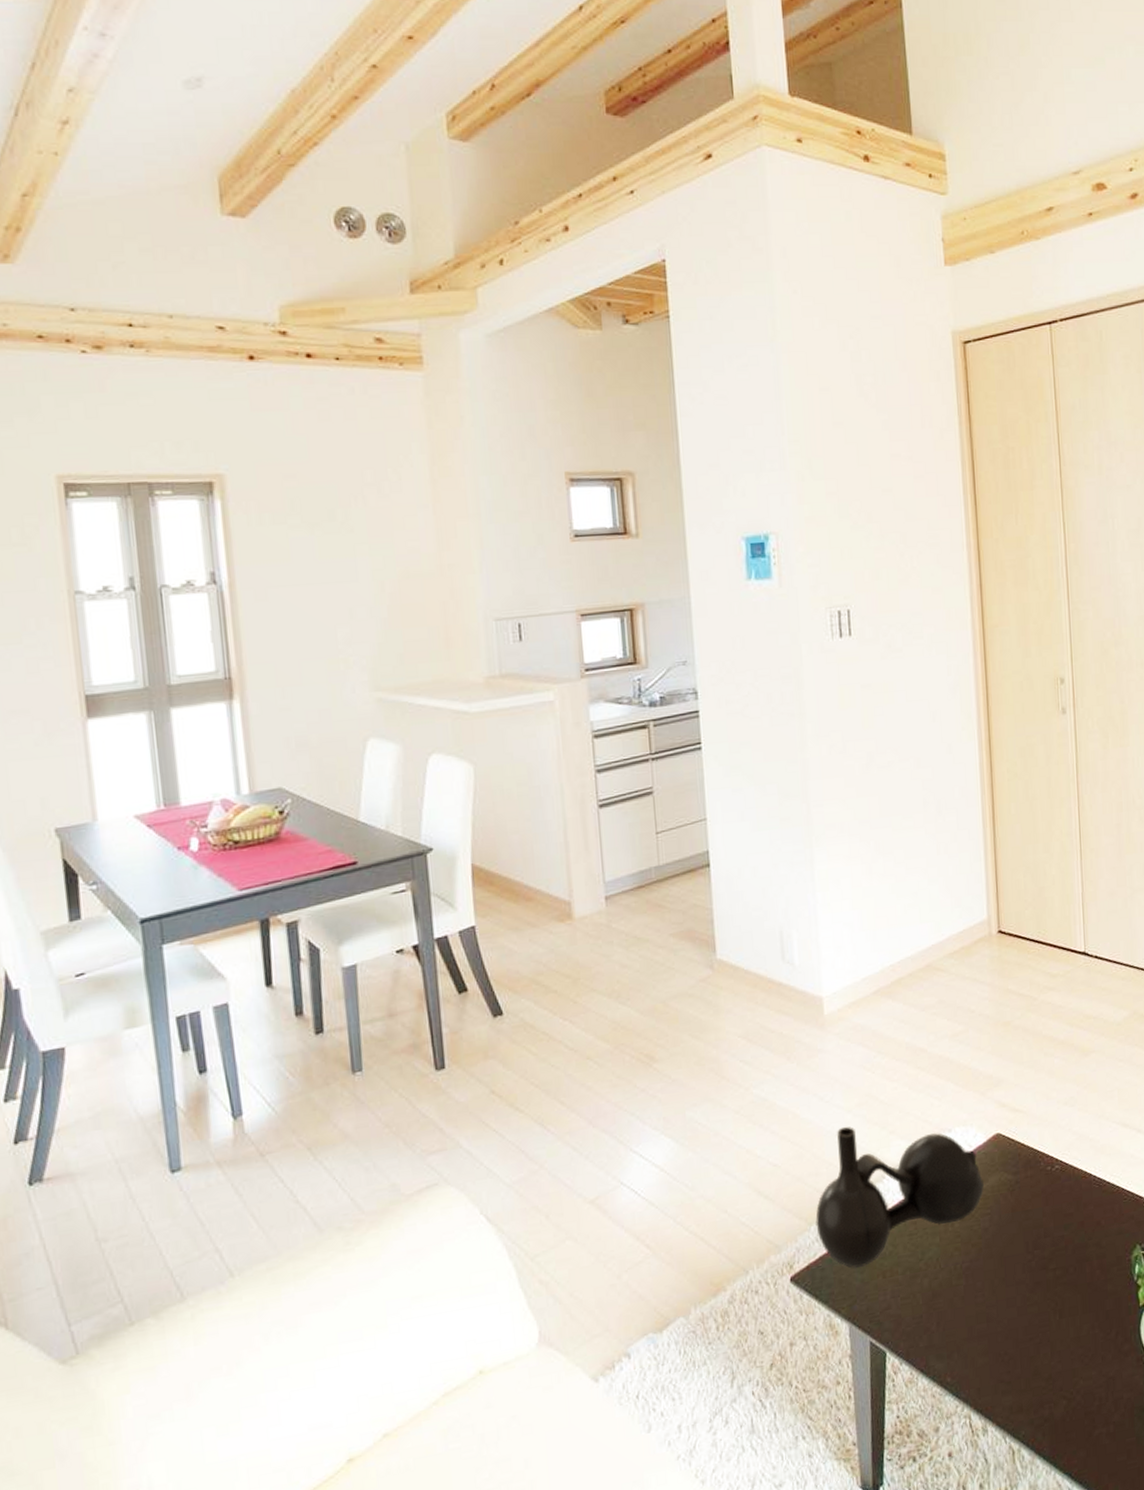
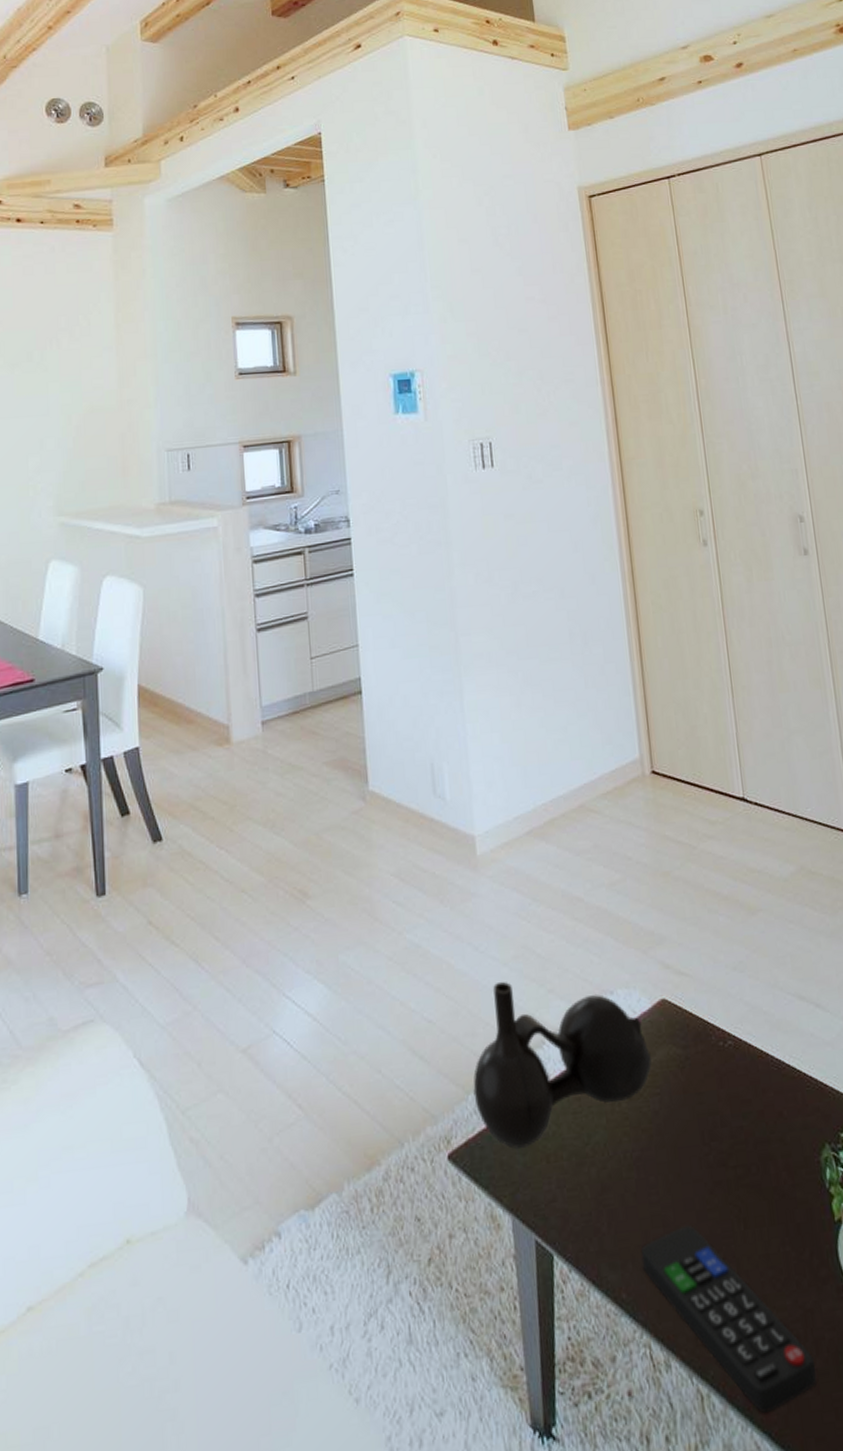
remote control: none [965,1319,1114,1460] -> present [640,1225,817,1414]

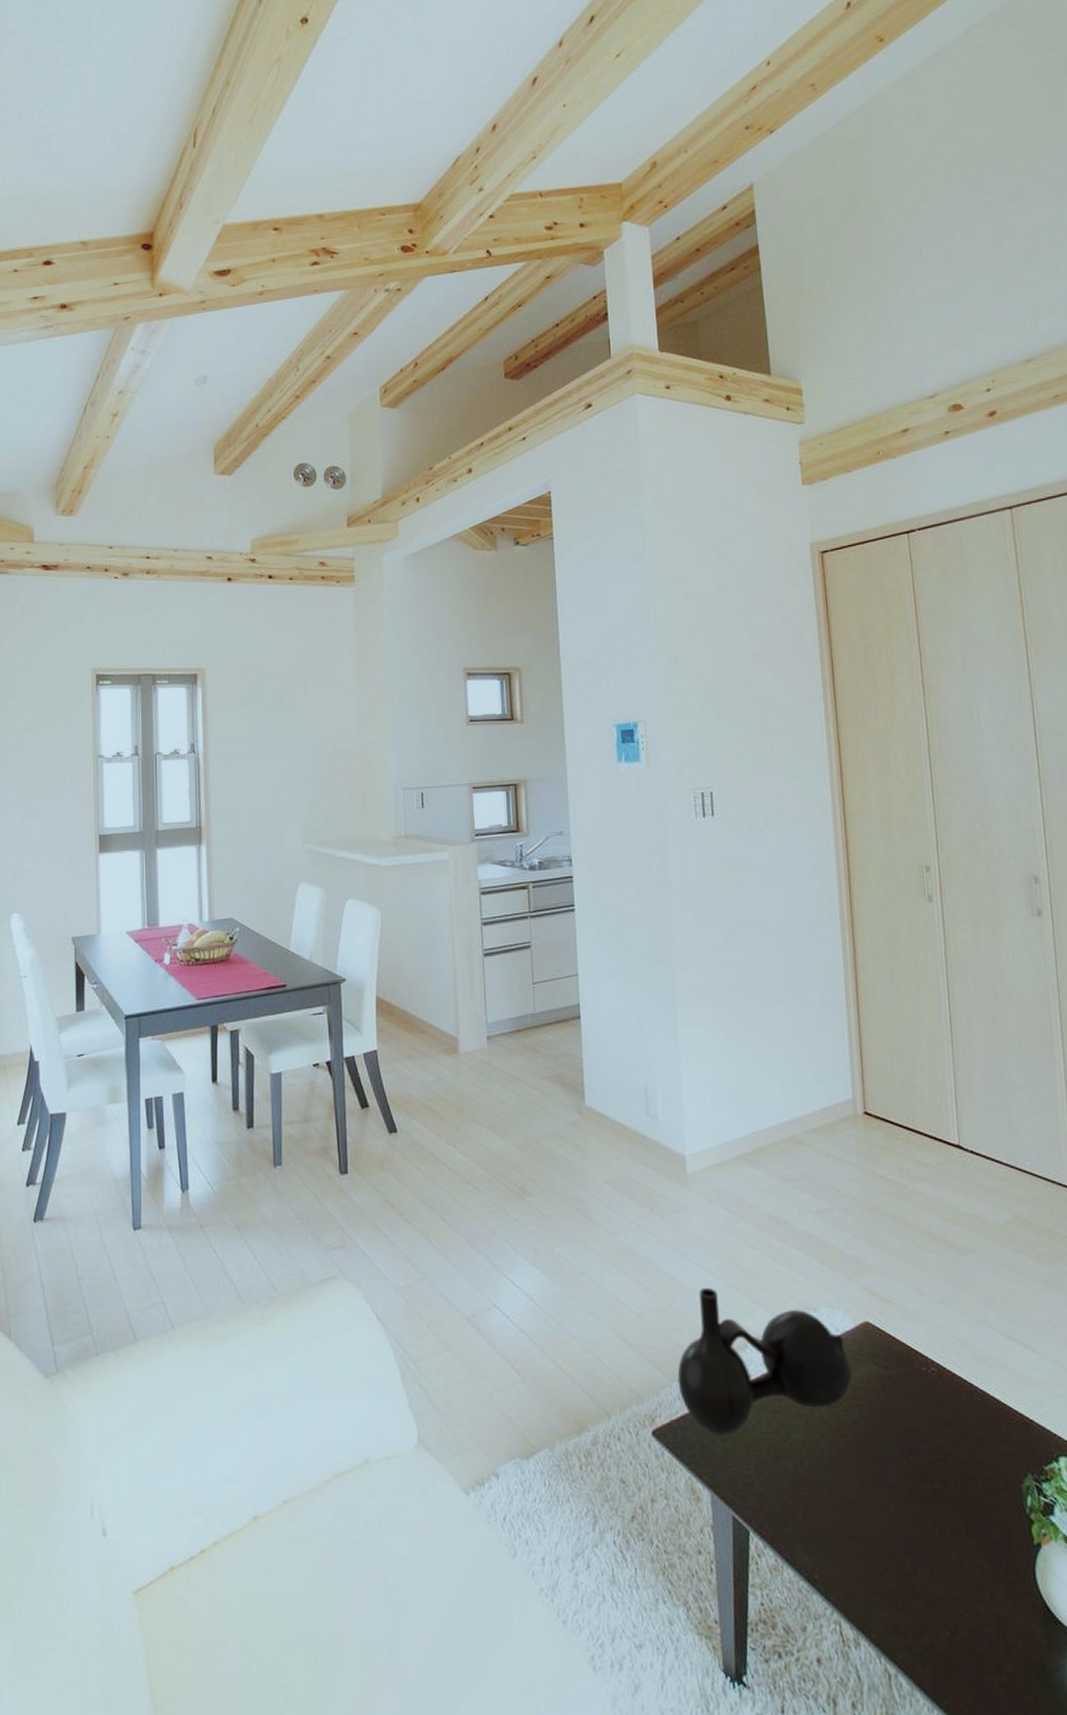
remote control: present [640,1225,817,1414] -> none [834,1526,1007,1701]

